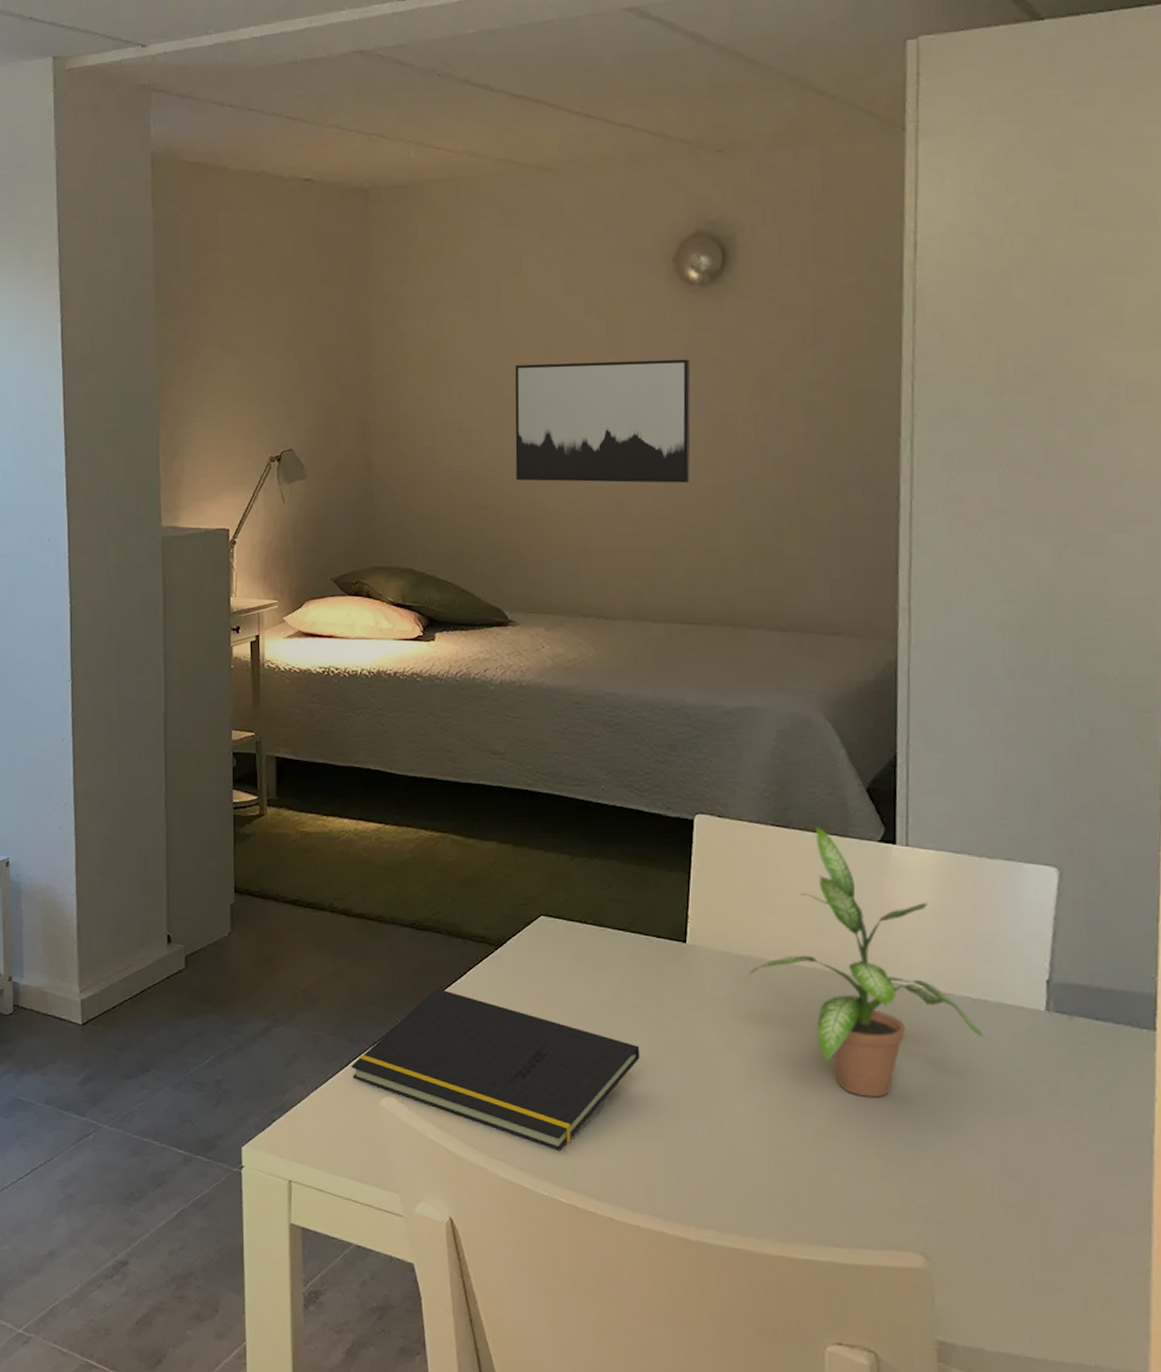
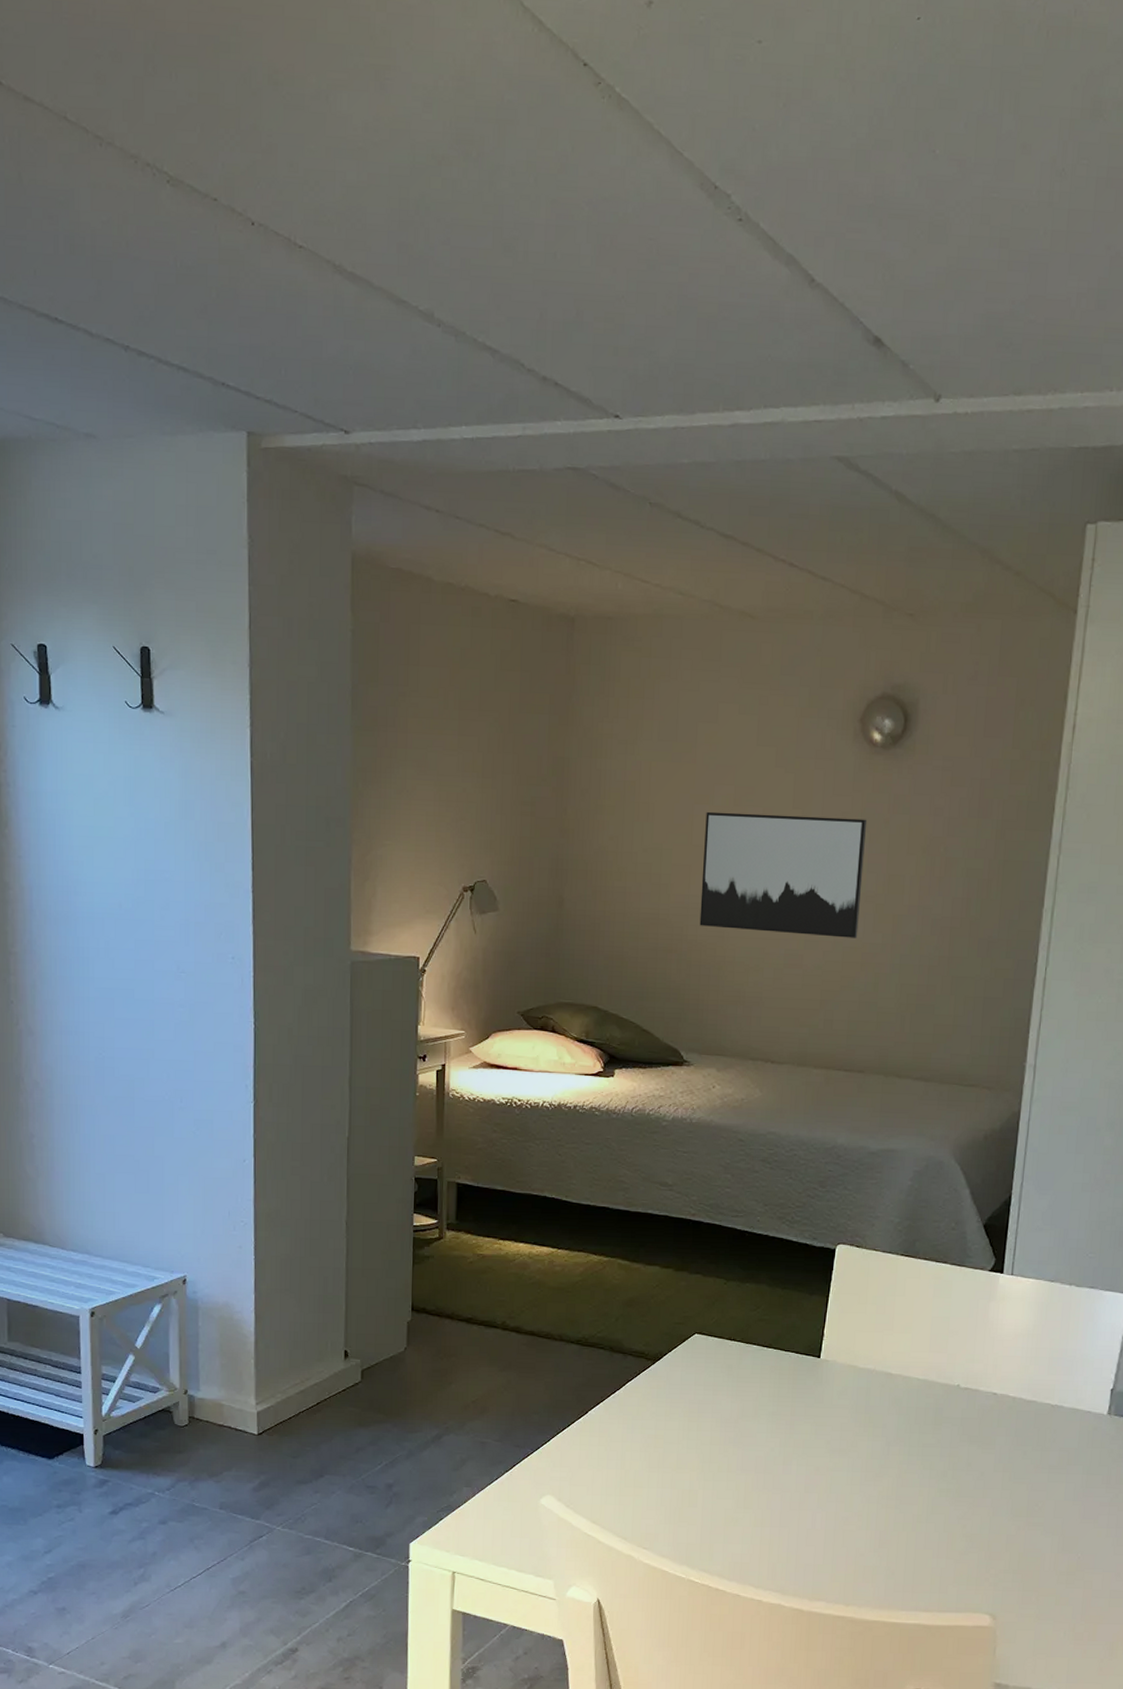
notepad: present [351,988,640,1150] -> none [515,1399,773,1539]
potted plant: present [749,826,984,1098] -> none [871,1256,1057,1488]

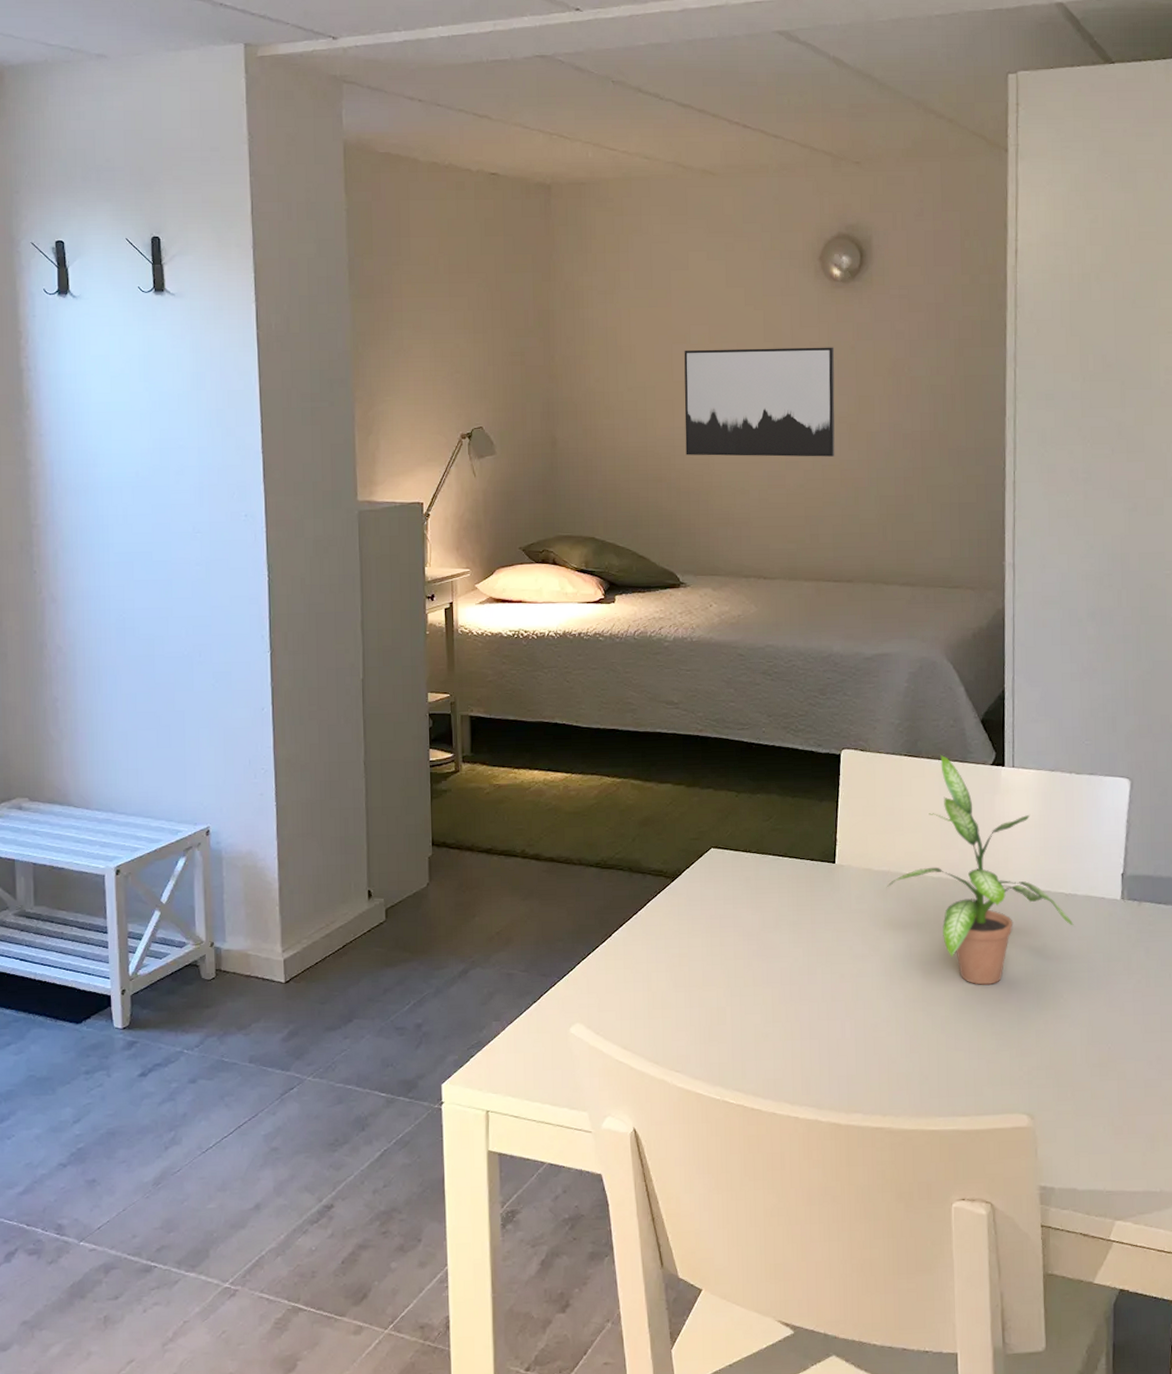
potted plant: none [871,1256,1057,1488] -> present [887,754,1074,985]

